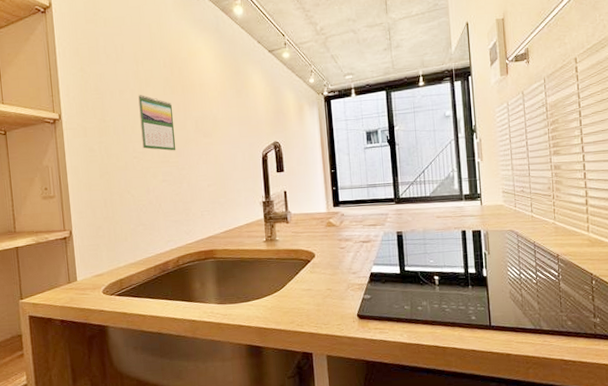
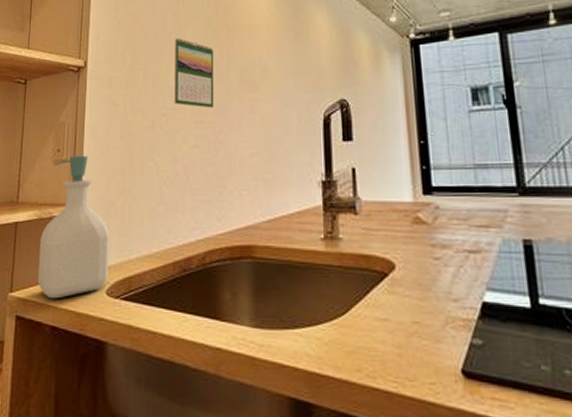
soap bottle: none [40,191,103,301] -> present [37,155,110,299]

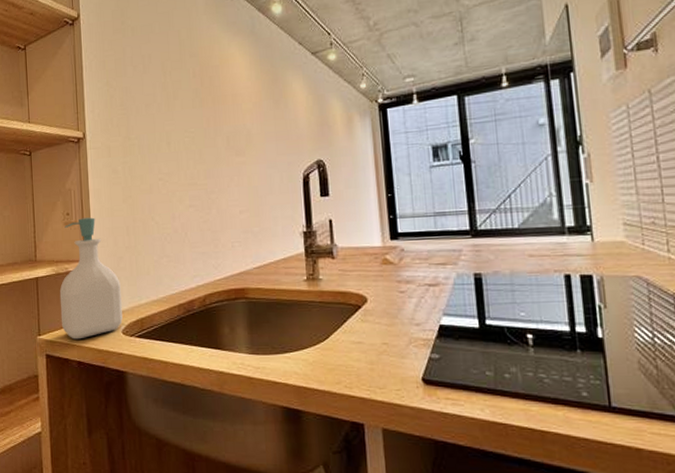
calendar: present [174,38,214,108] -> none [165,109,205,172]

